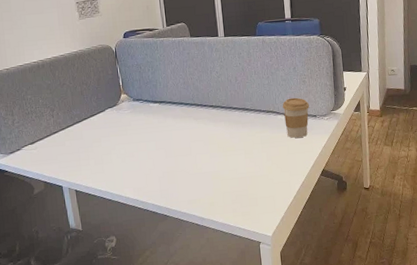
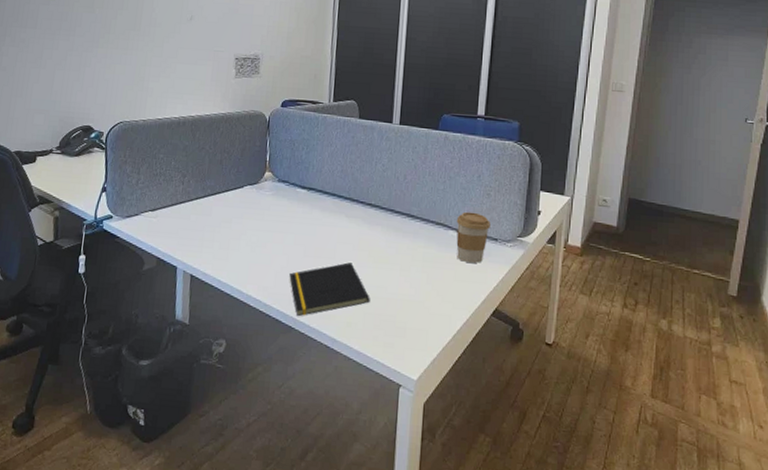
notepad: none [157,155,225,206] -> present [289,262,370,317]

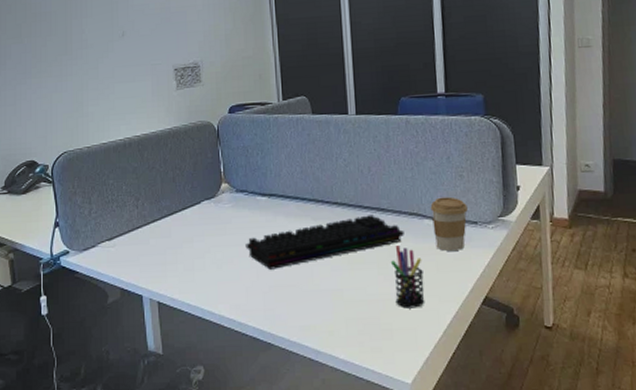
keyboard: none [280,219,429,259] -> present [245,215,404,270]
notepad: present [289,262,370,317] -> none [261,267,350,332]
pen holder: none [412,251,442,312] -> present [390,245,425,309]

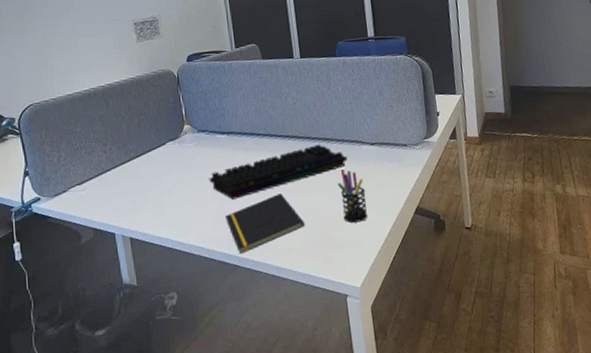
notepad: none [261,267,350,332] -> present [225,193,305,255]
coffee cup: present [430,196,468,251] -> none [368,124,399,171]

